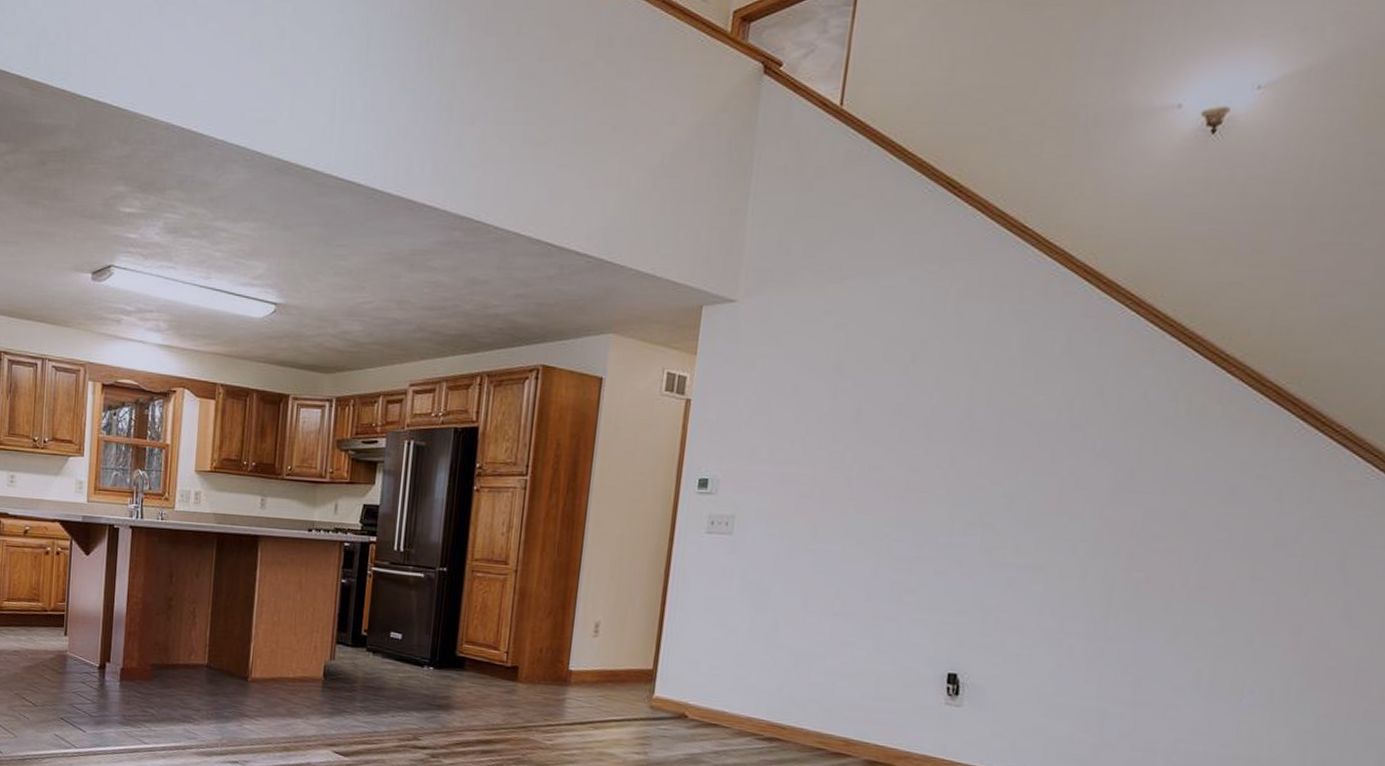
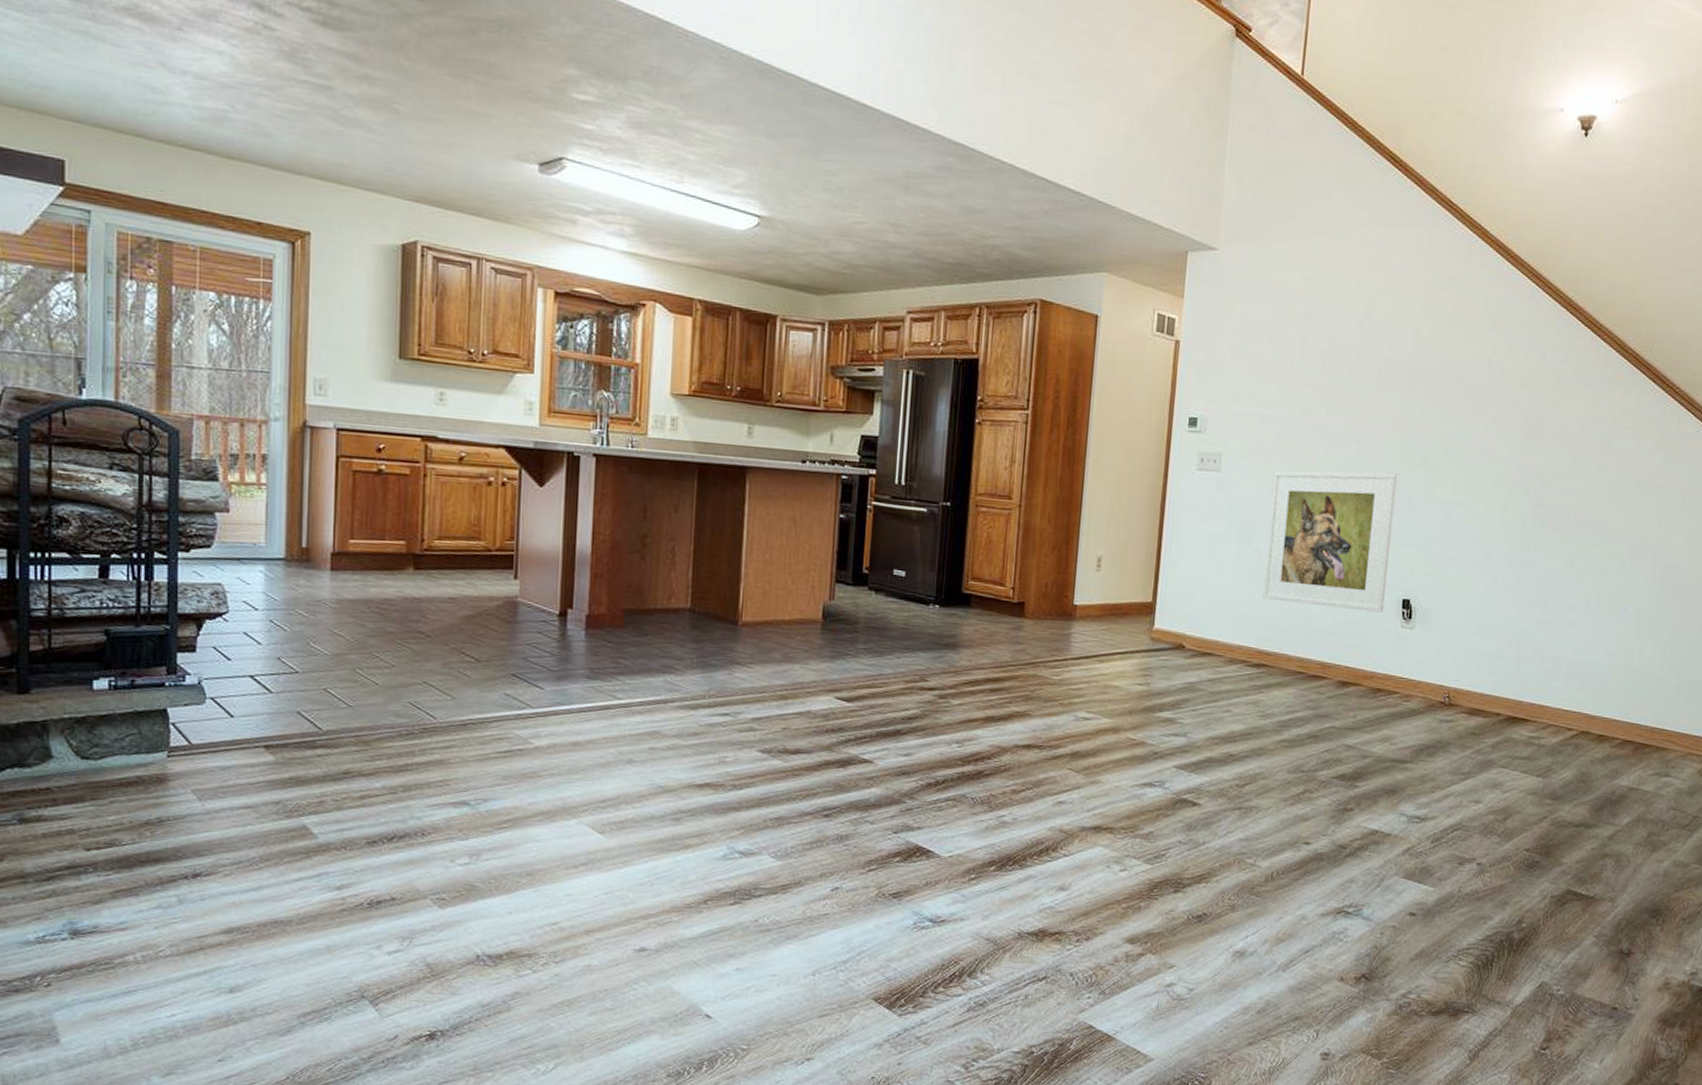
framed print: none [777,533,946,687] -> present [1263,471,1398,612]

